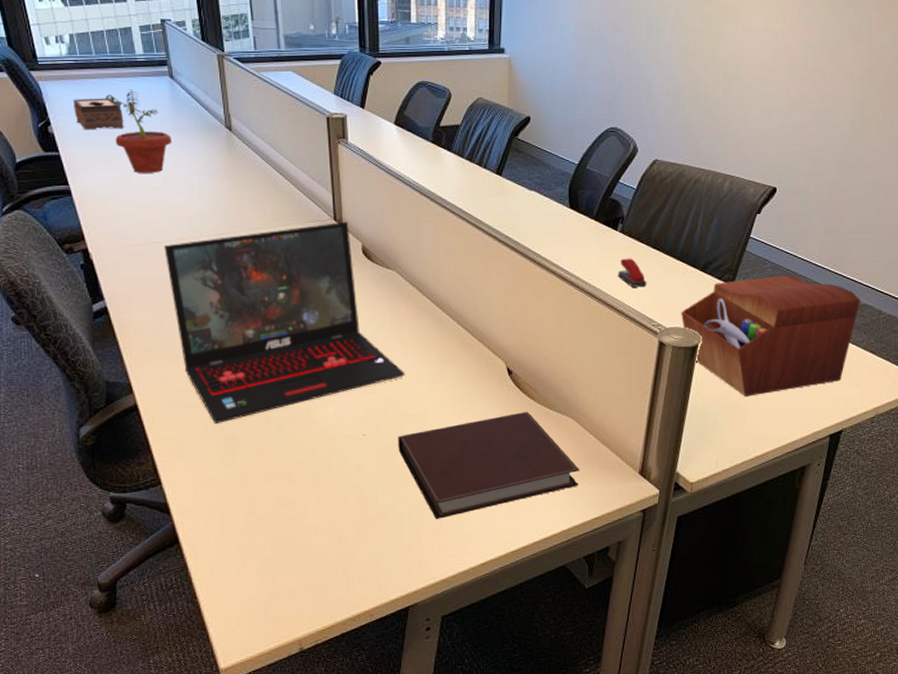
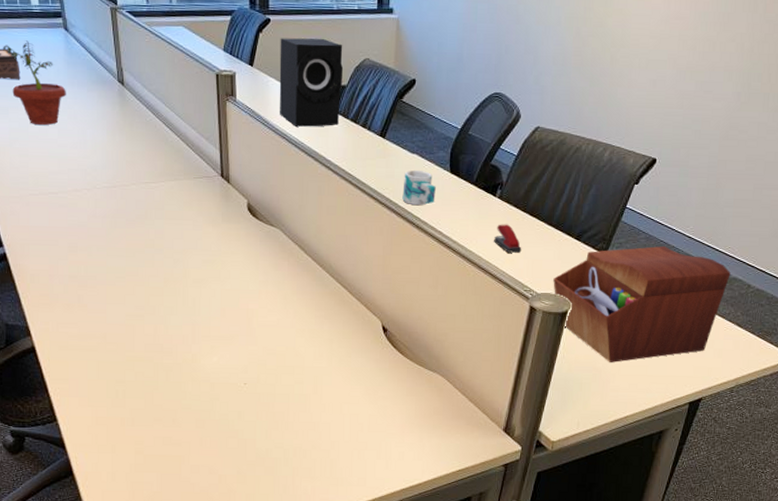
laptop: present [164,221,405,424] -> none [59,178,285,368]
speaker: none [391,79,456,167] -> present [279,38,343,127]
notebook: present [398,411,580,520] -> none [277,367,448,465]
mug: none [522,207,556,242] -> present [402,170,436,205]

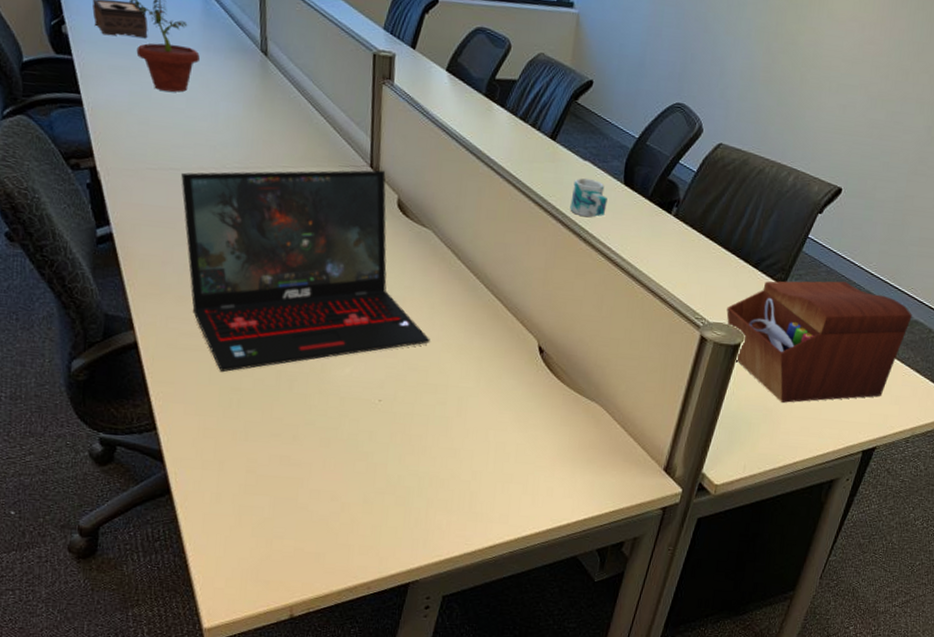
laptop: none [59,178,285,368] -> present [181,170,430,373]
speaker: present [279,38,343,127] -> none [441,21,517,123]
stapler: present [494,224,522,253] -> none [666,244,696,277]

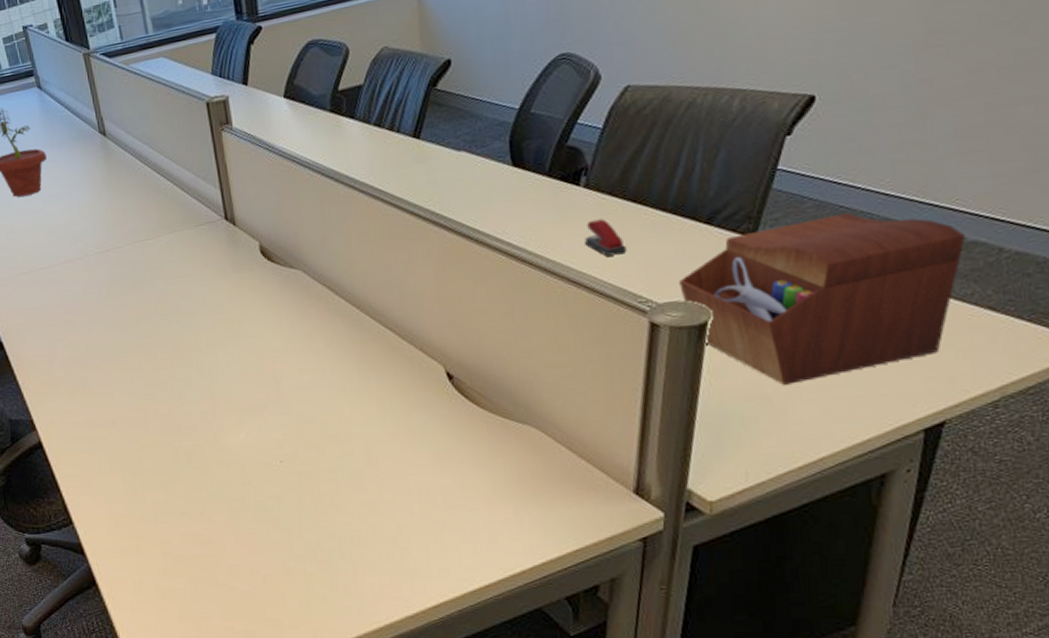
laptop: present [181,170,430,373] -> none [51,219,322,458]
mug: present [570,178,608,217] -> none [451,170,497,215]
stapler: none [666,244,696,277] -> present [585,219,627,256]

